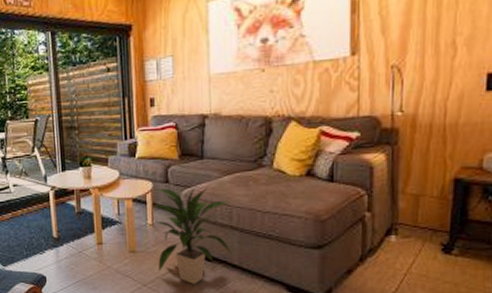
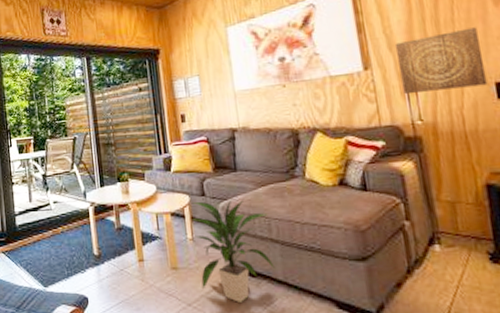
wall art: none [388,10,481,82] -> present [394,27,488,94]

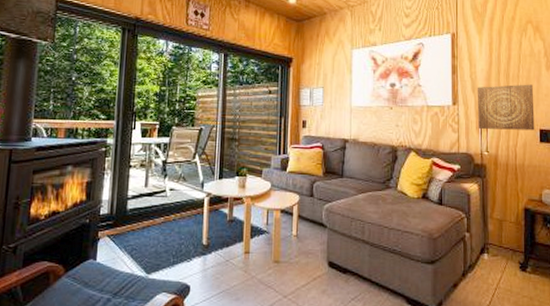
indoor plant: present [191,197,275,302] -> none [298,200,363,296]

